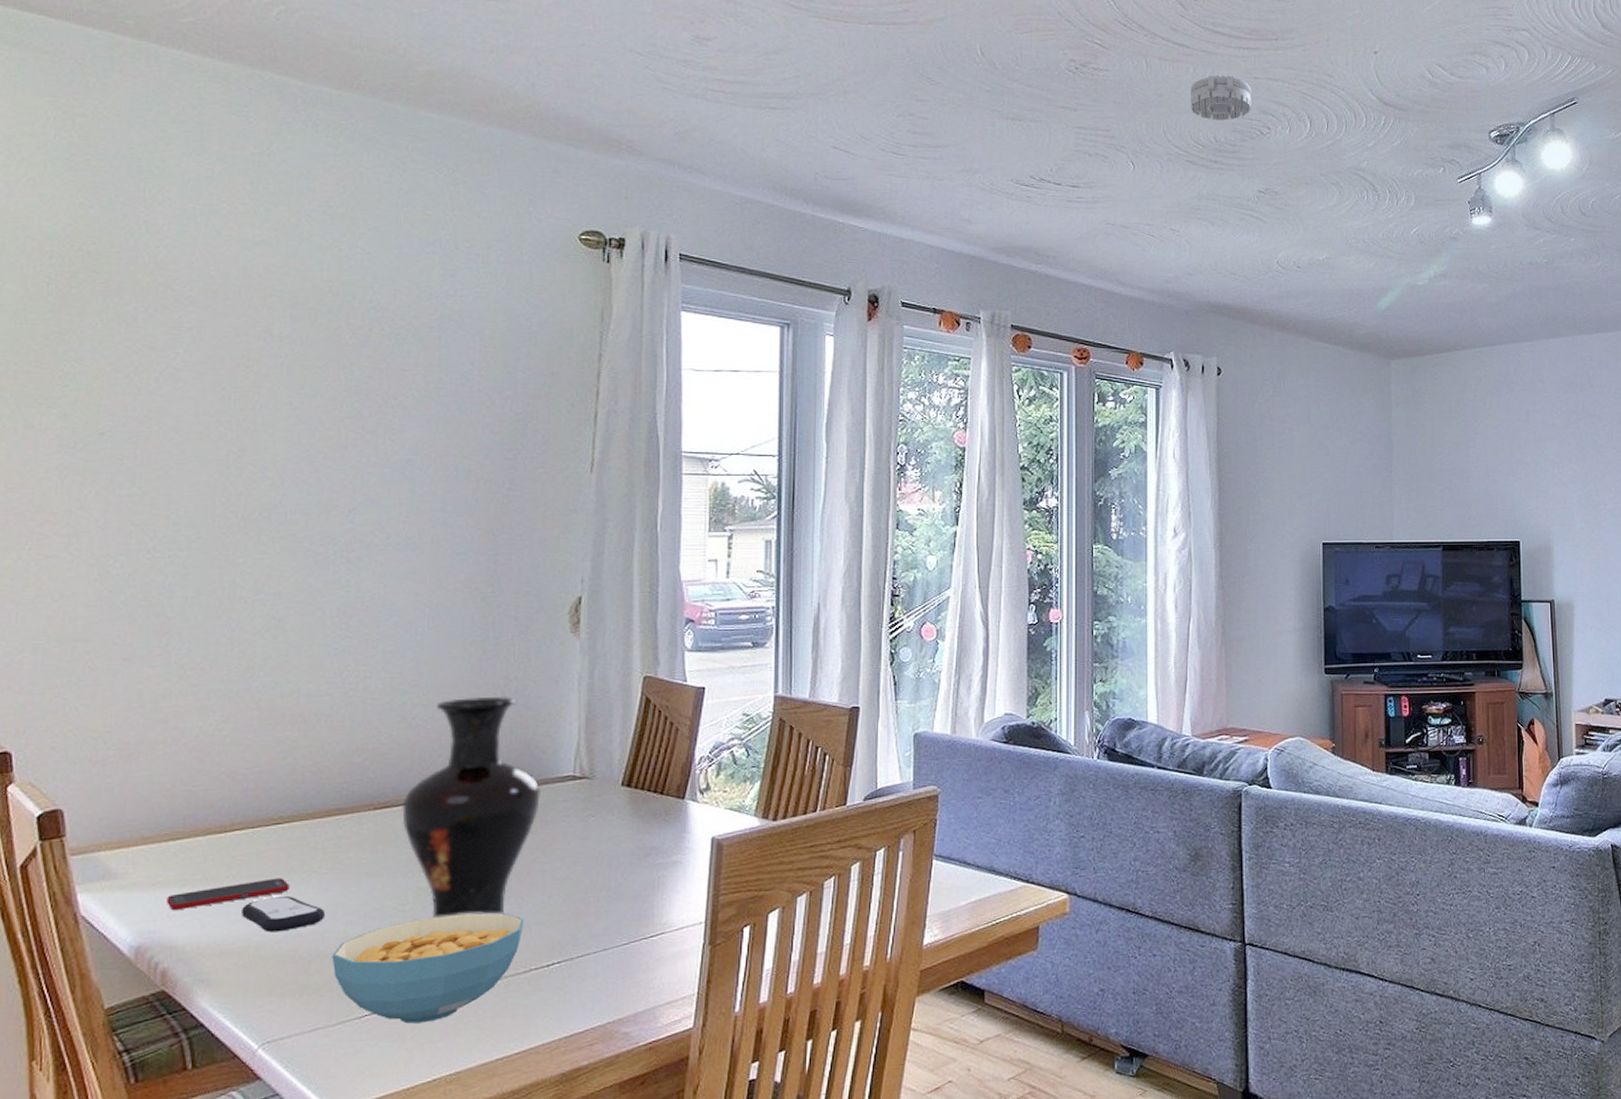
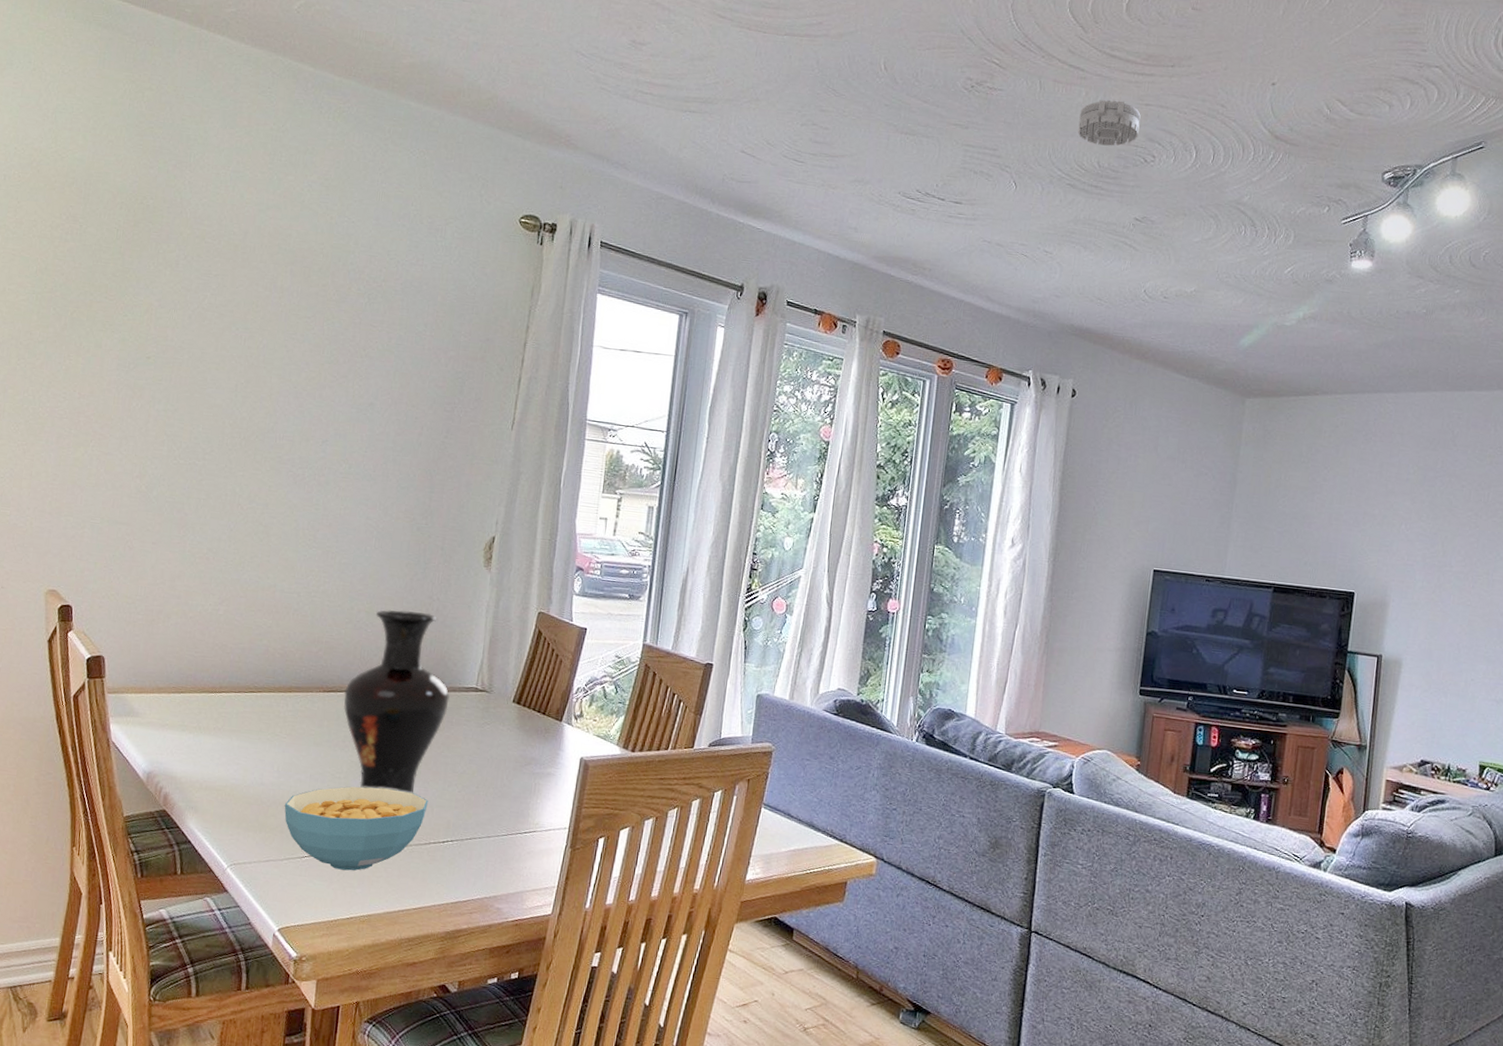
cell phone: present [166,878,290,911] -> none [171,735,258,749]
remote control: present [242,895,326,933] -> none [222,750,283,779]

